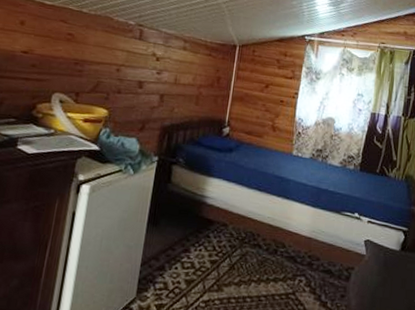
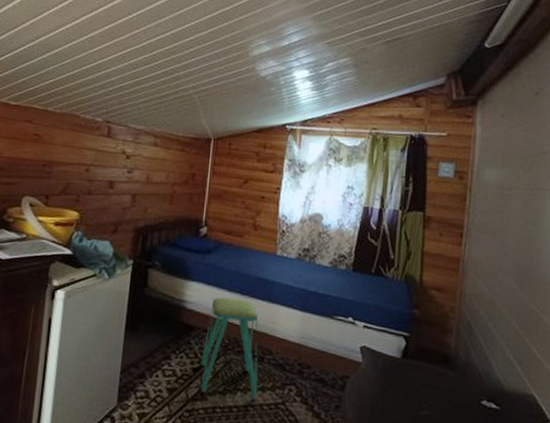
stool: none [217,193,273,289] -> present [200,297,258,398]

